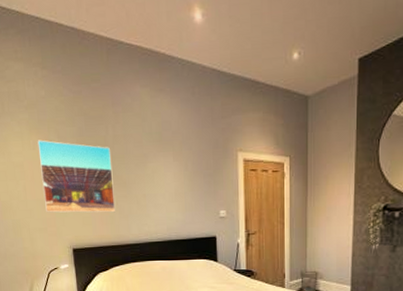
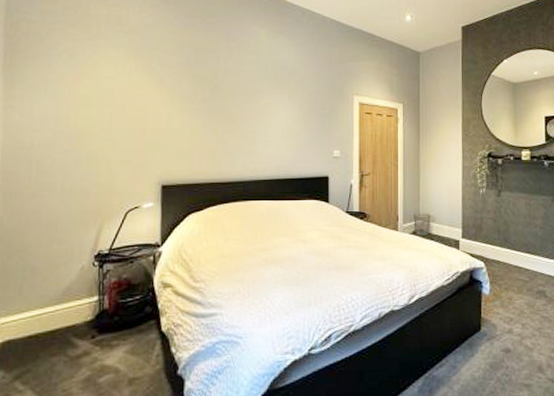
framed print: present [37,140,115,213] -> none [133,66,221,147]

